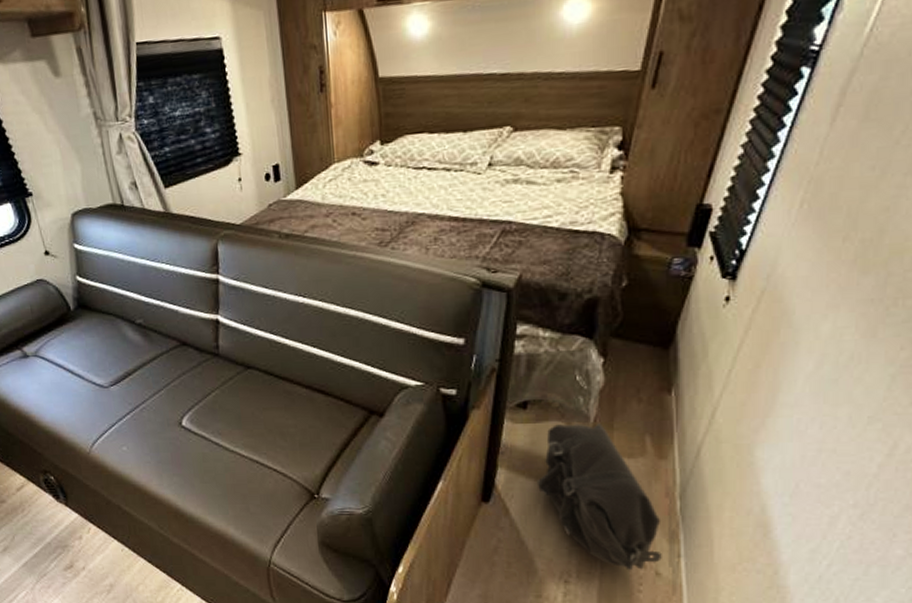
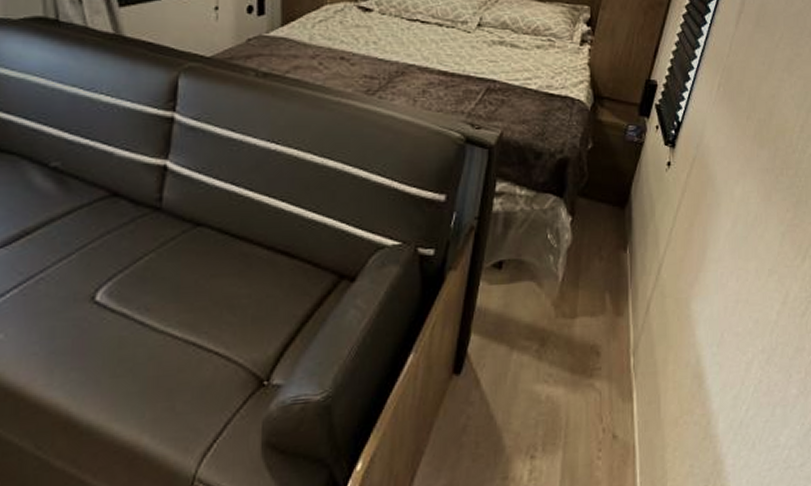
duffel bag: present [536,423,662,571] -> none [508,282,618,437]

